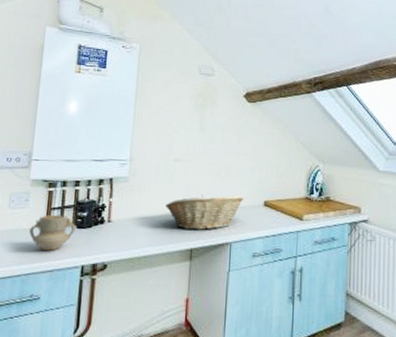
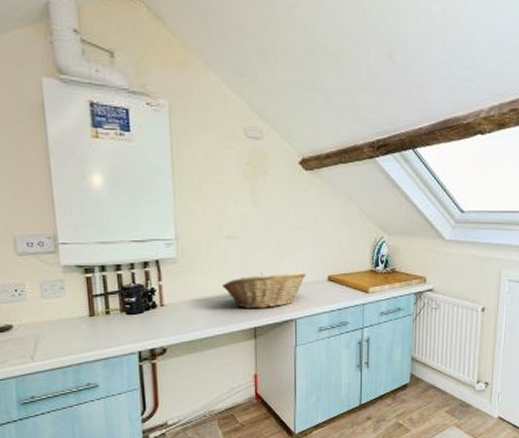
mug: present [29,214,76,251] -> none [72,301,125,339]

